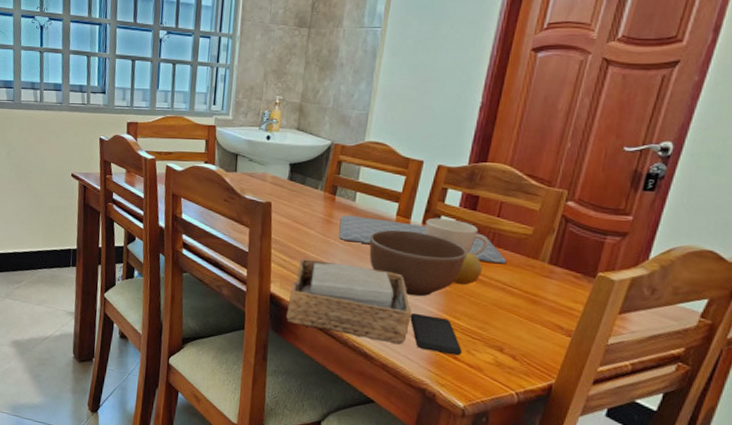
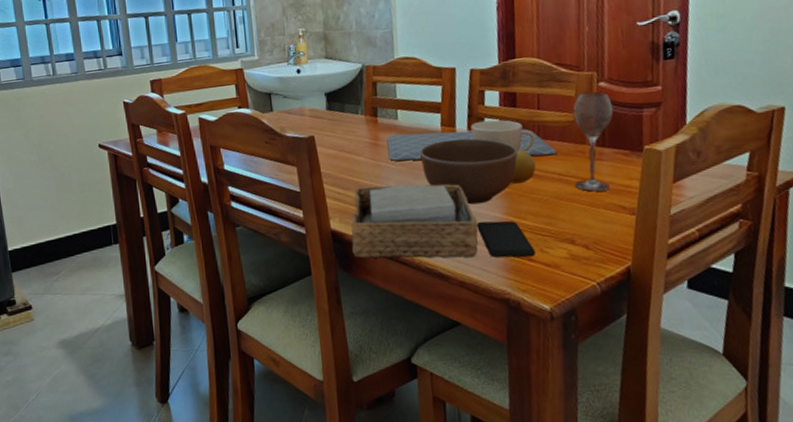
wineglass: none [516,208,576,308] -> present [573,91,614,192]

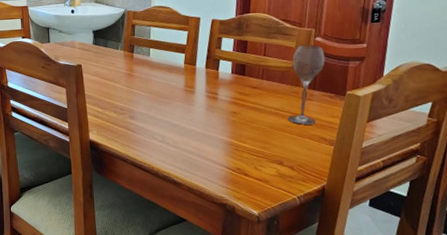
napkin holder: present [351,184,479,259] -> none [105,107,207,170]
placemat: present [387,128,557,162] -> none [140,68,276,94]
bowl: present [419,138,519,205] -> none [165,75,245,128]
cup: present [470,119,536,153] -> none [208,61,260,90]
mobile phone: present [476,220,535,258] -> none [206,142,250,173]
fruit: present [510,150,536,184] -> none [236,88,258,114]

